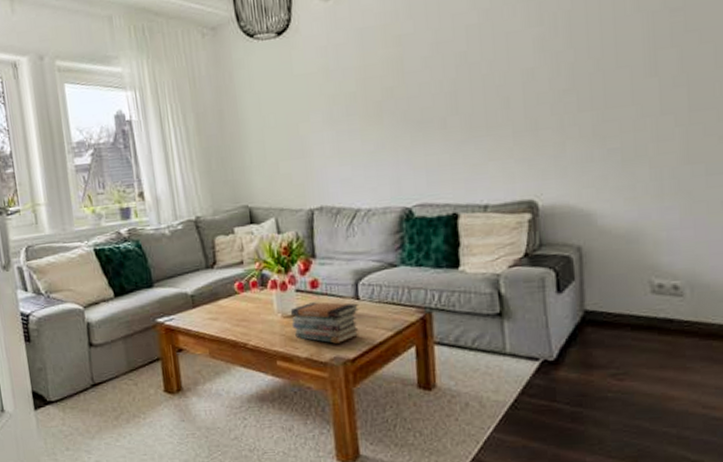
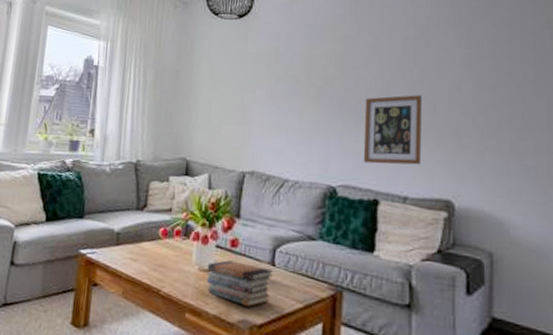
wall art: none [431,90,498,177] -> present [363,95,422,165]

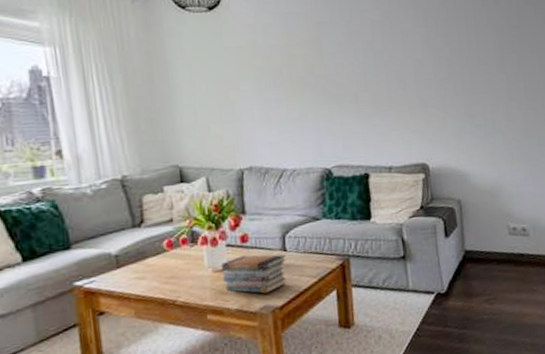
wall art: present [363,95,422,165] -> none [345,74,399,143]

